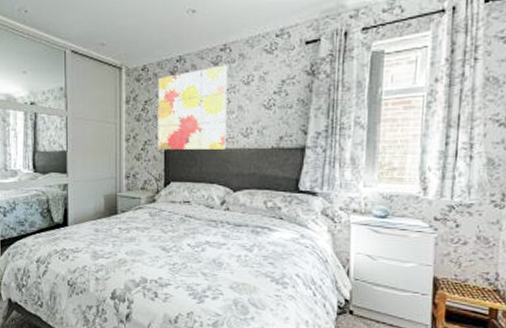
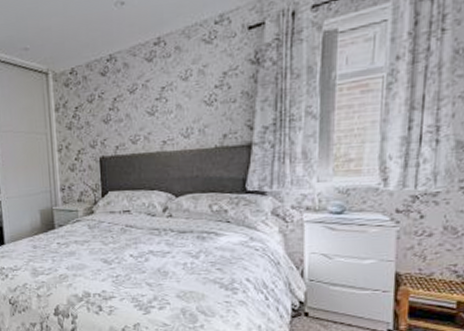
wall art: present [157,65,228,150] -> none [88,60,165,158]

